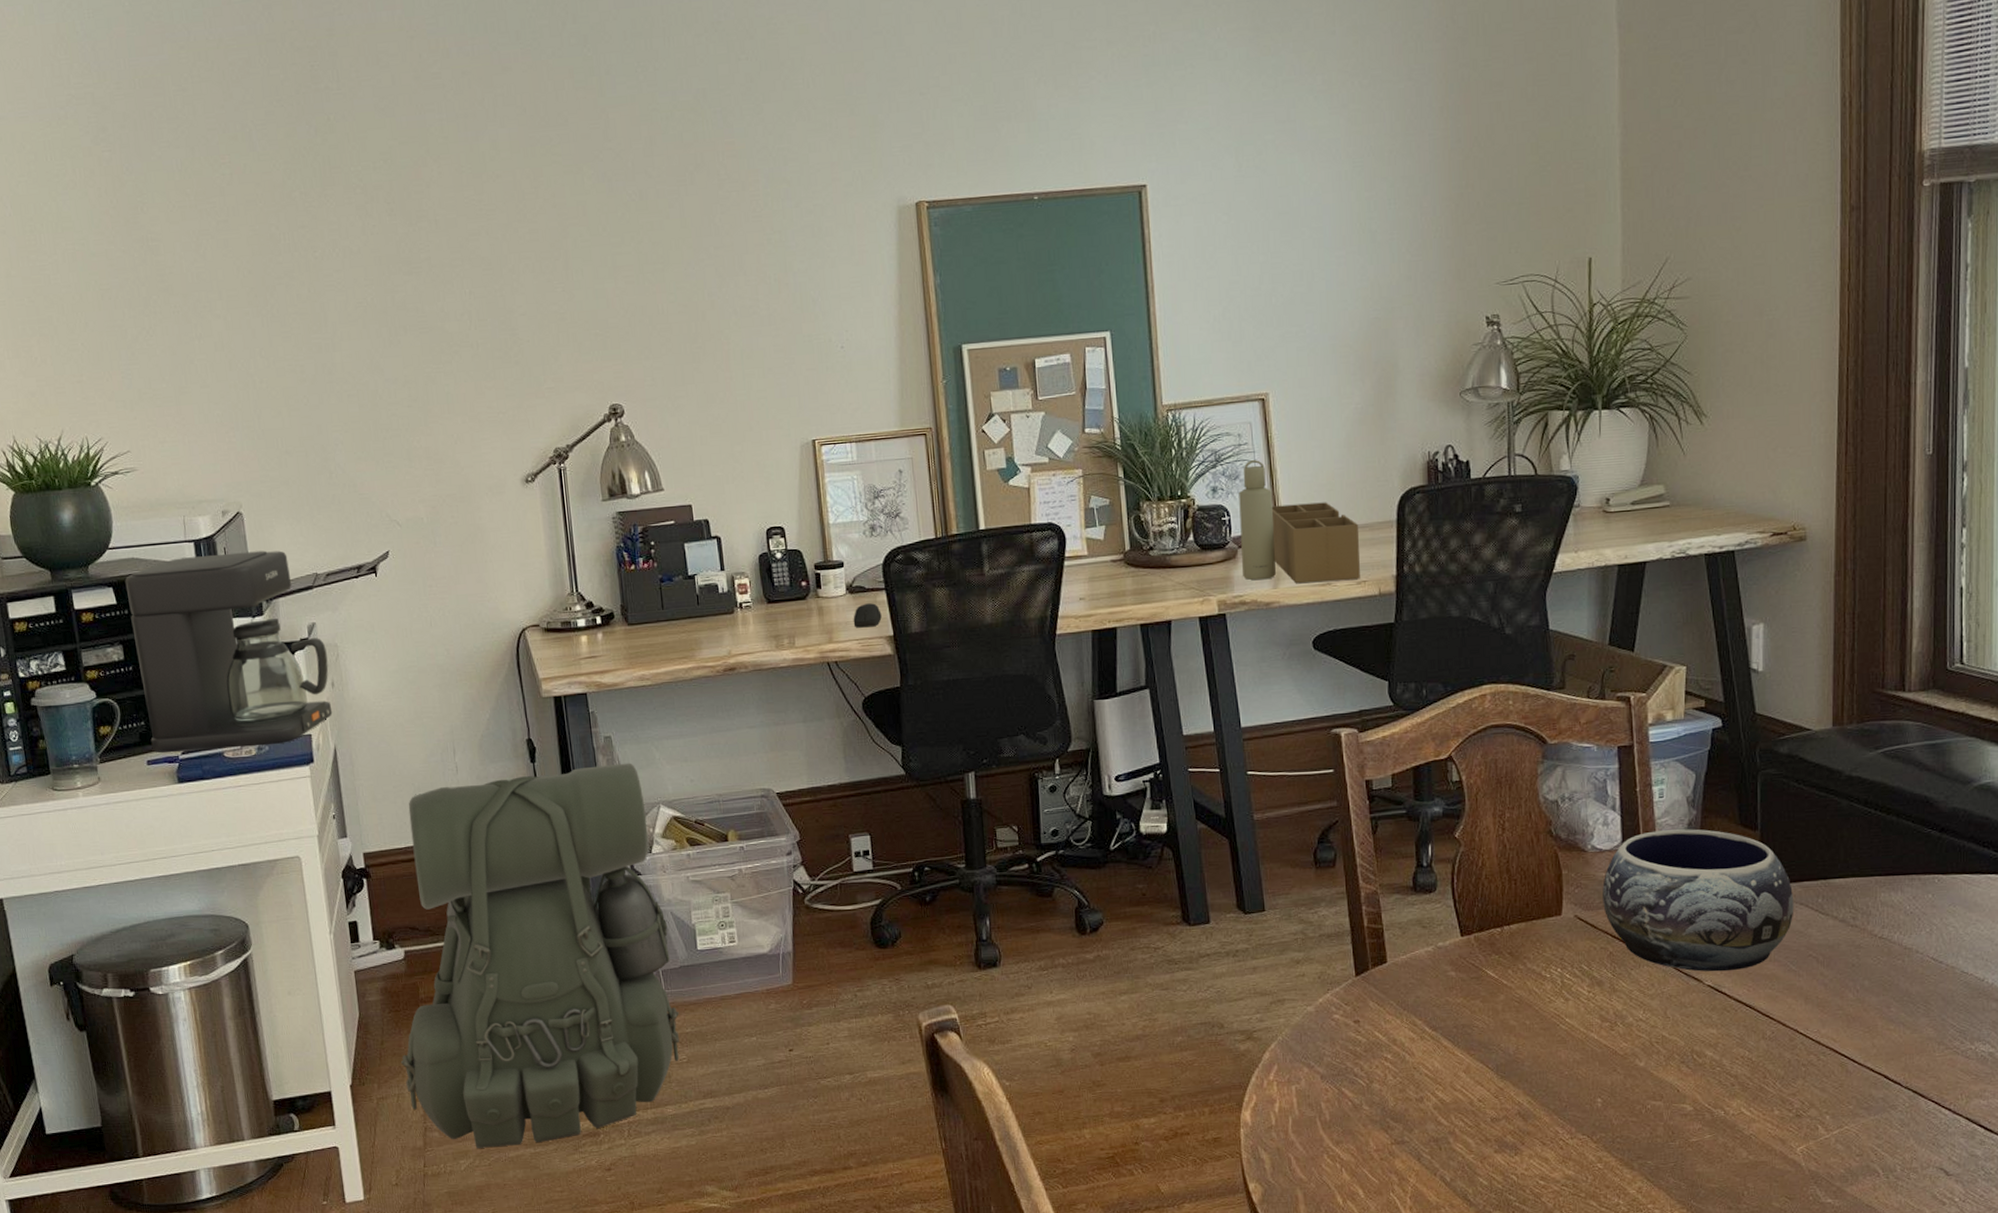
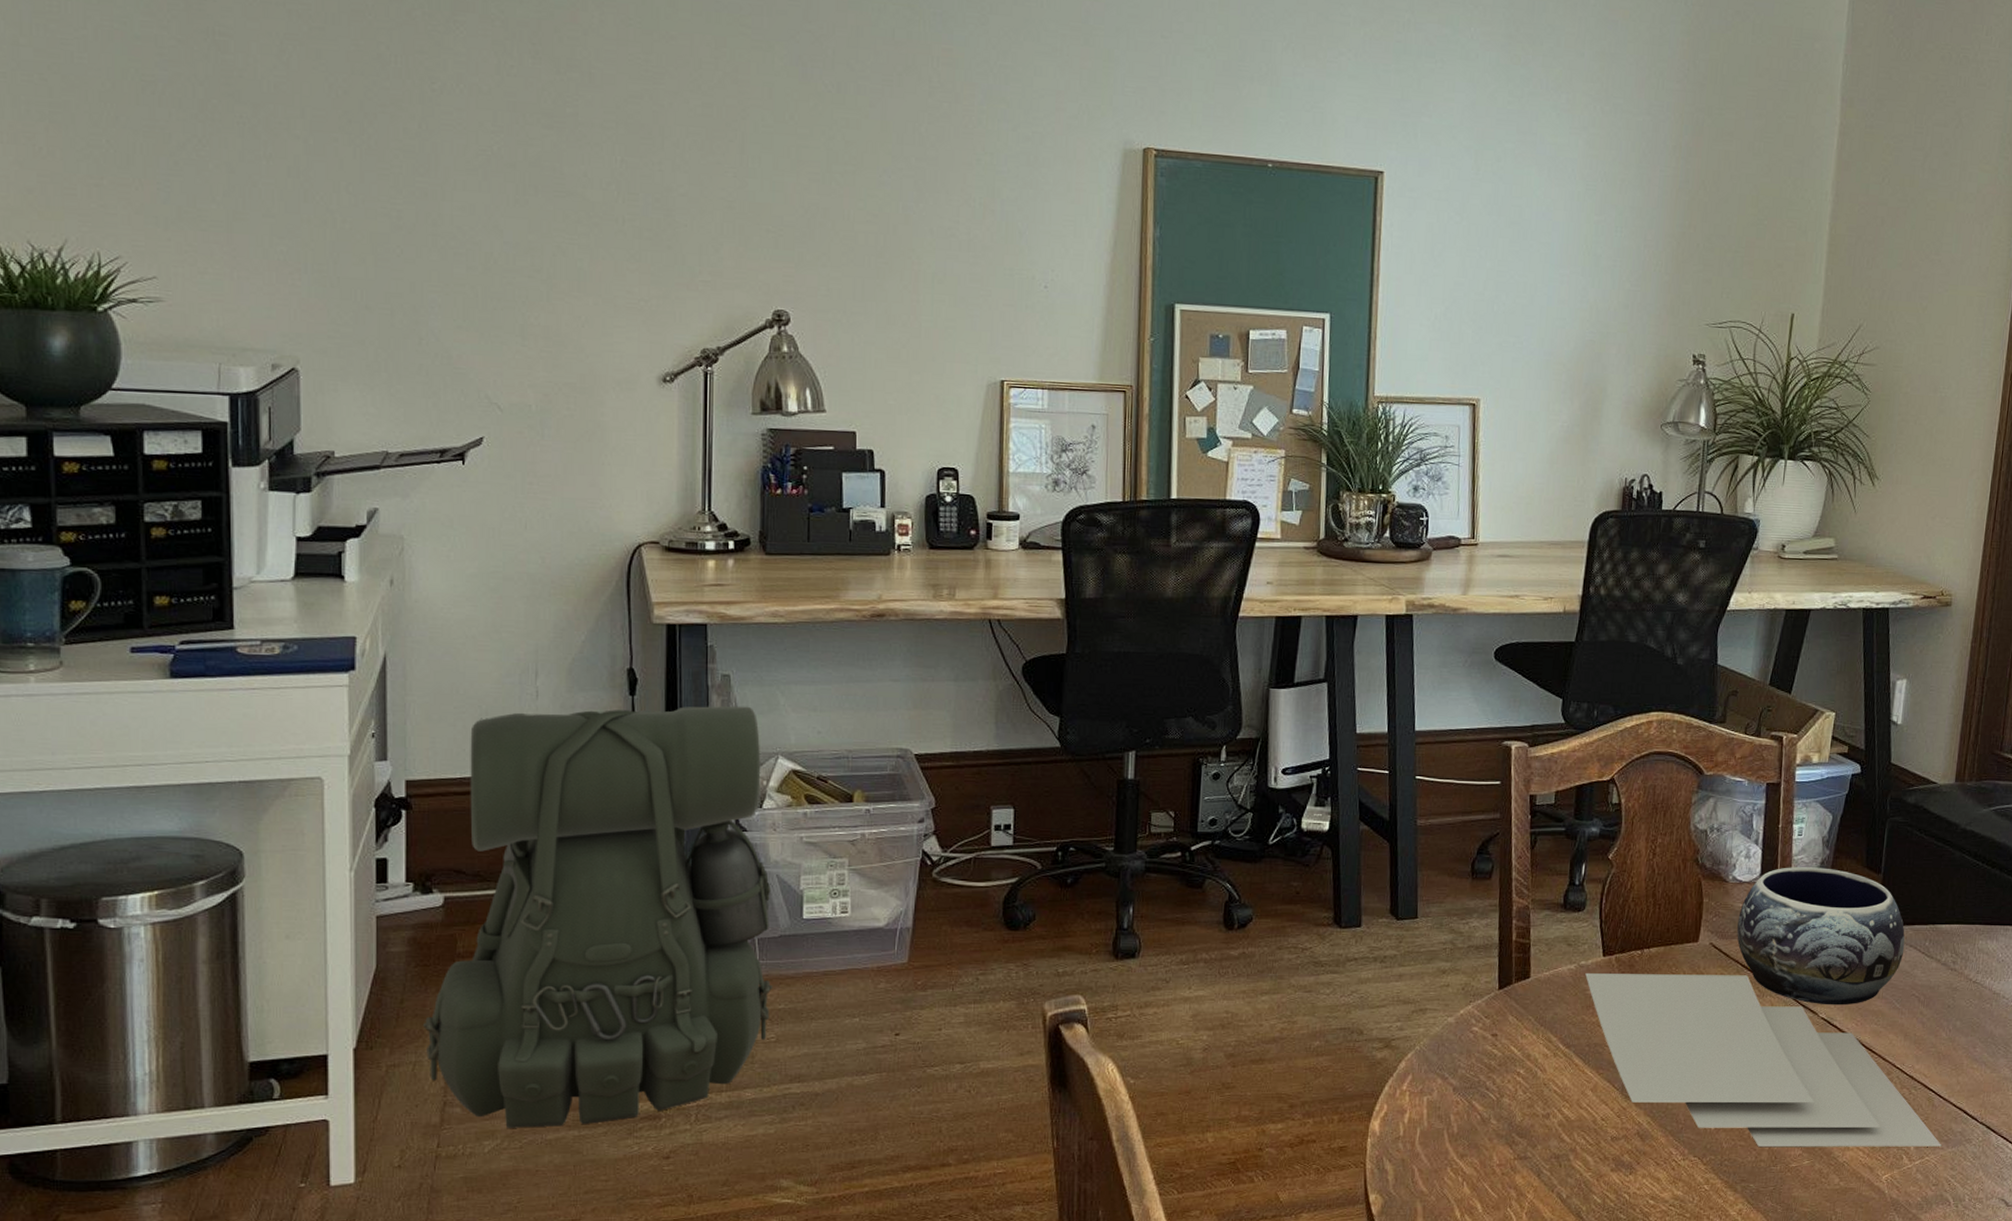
coffee maker: present [125,550,333,753] -> none [129,412,388,644]
computer mouse: present [853,603,882,628] -> none [1023,561,1055,587]
bottle: present [1239,459,1276,581] -> none [1434,463,1473,585]
desk organizer: present [1271,502,1360,583] -> none [1466,512,1552,594]
papers: none [1444,946,1862,1122] -> present [1585,973,1942,1147]

